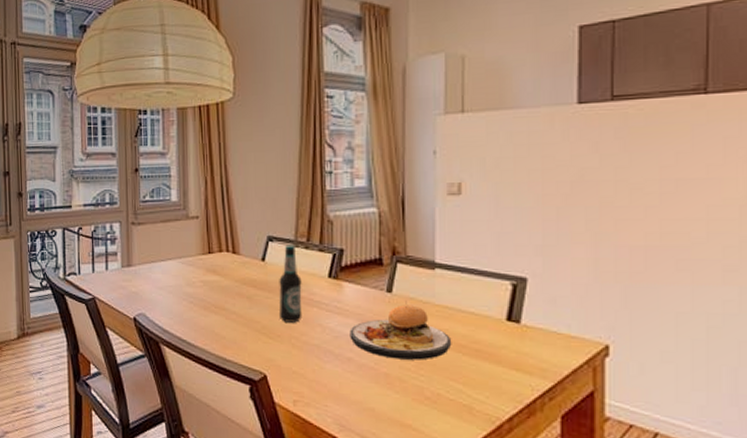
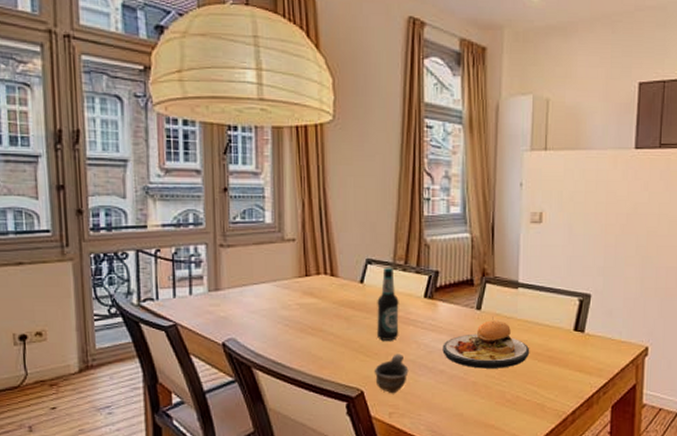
cup: none [278,337,314,380] -> present [375,354,409,394]

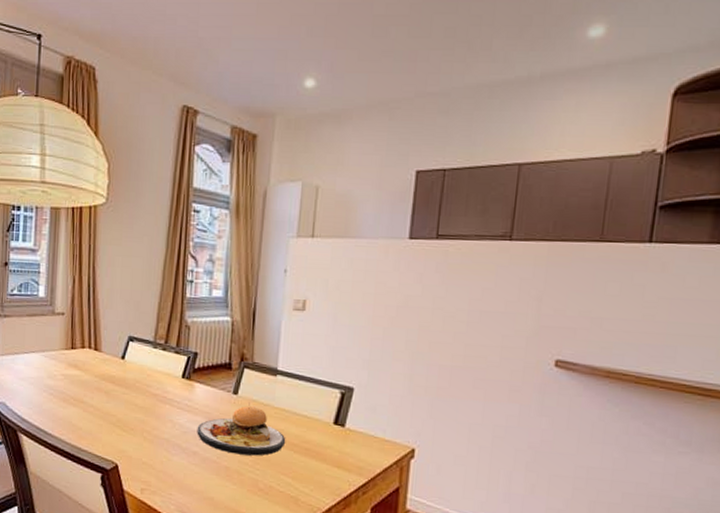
cup: present [375,354,409,394] -> none [130,431,163,471]
bottle: present [376,267,399,341] -> none [133,345,157,418]

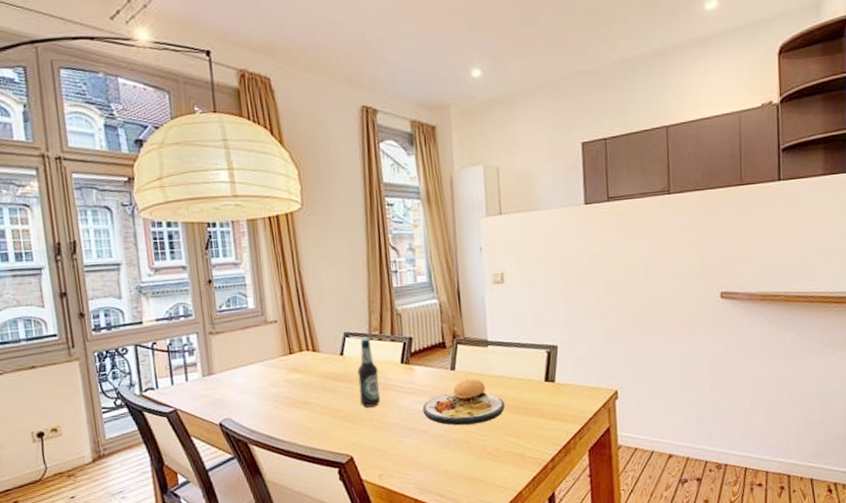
bottle: none [133,345,157,418] -> present [357,338,381,408]

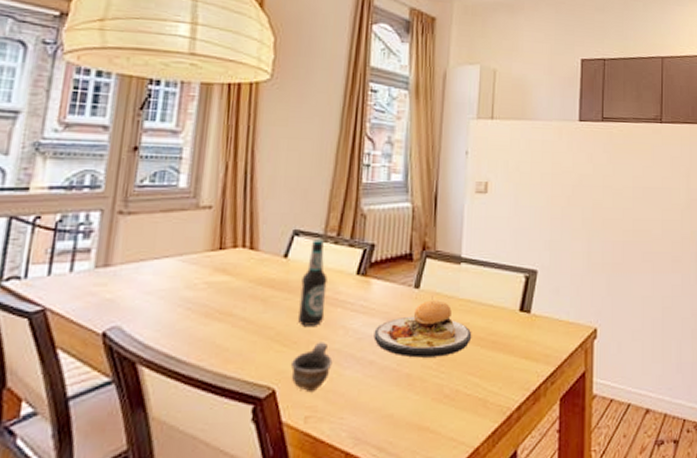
cup: none [361,418,393,457] -> present [291,342,333,393]

